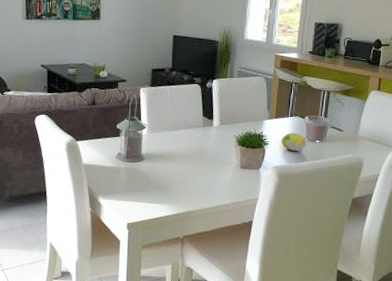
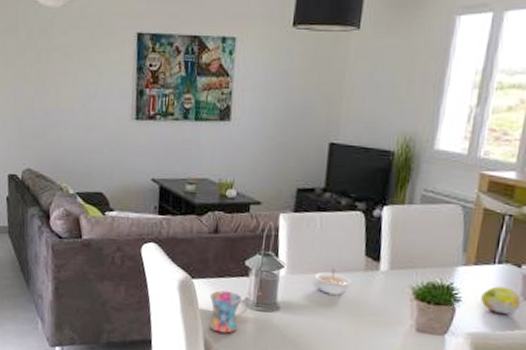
mug: none [90,148,121,181] -> present [208,290,249,334]
legume: none [168,126,195,147] -> present [314,268,352,296]

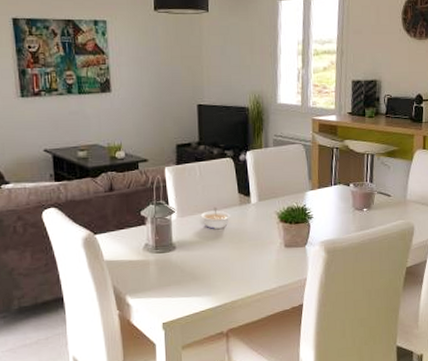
mug: present [208,290,249,334] -> none [112,240,149,279]
fruit: present [481,286,521,315] -> none [326,202,353,223]

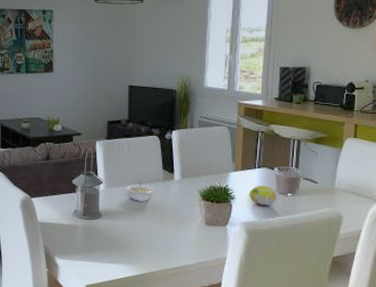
fruit: none [326,202,353,223] -> present [249,185,276,206]

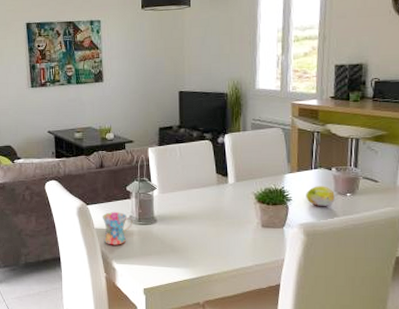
mug: none [46,205,78,240] -> present [102,212,133,245]
legume: present [126,181,155,203] -> none [180,185,209,207]

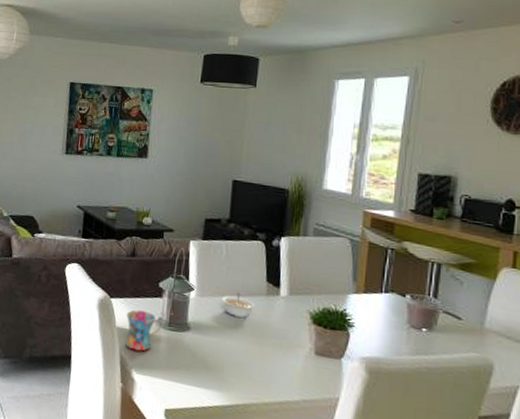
legume: none [180,185,209,207] -> present [221,292,256,319]
fruit: present [306,186,335,207] -> none [372,313,407,341]

